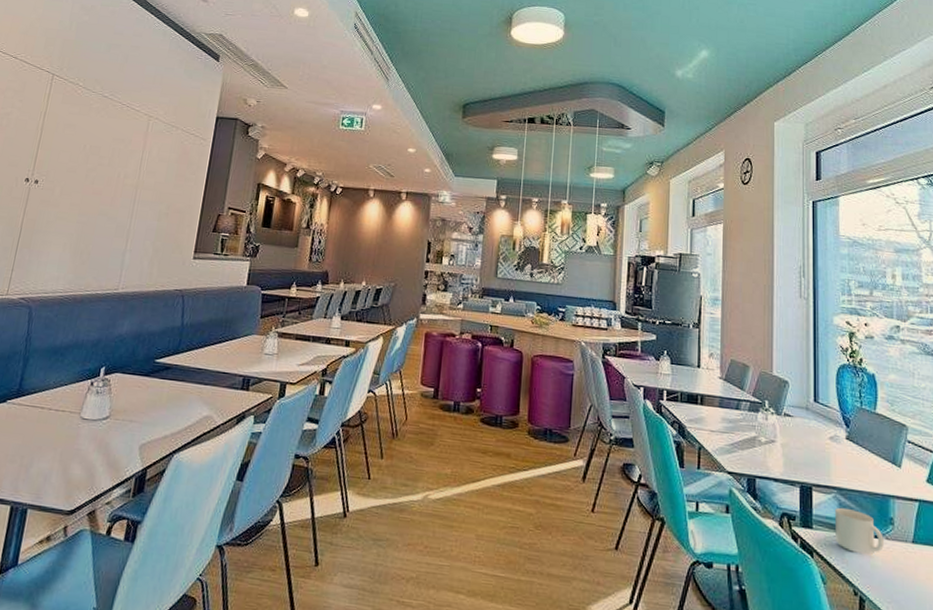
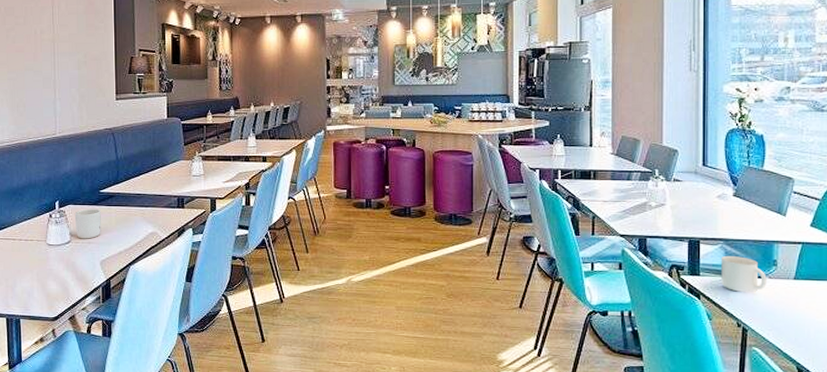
mug: none [117,379,152,417] -> present [74,208,101,239]

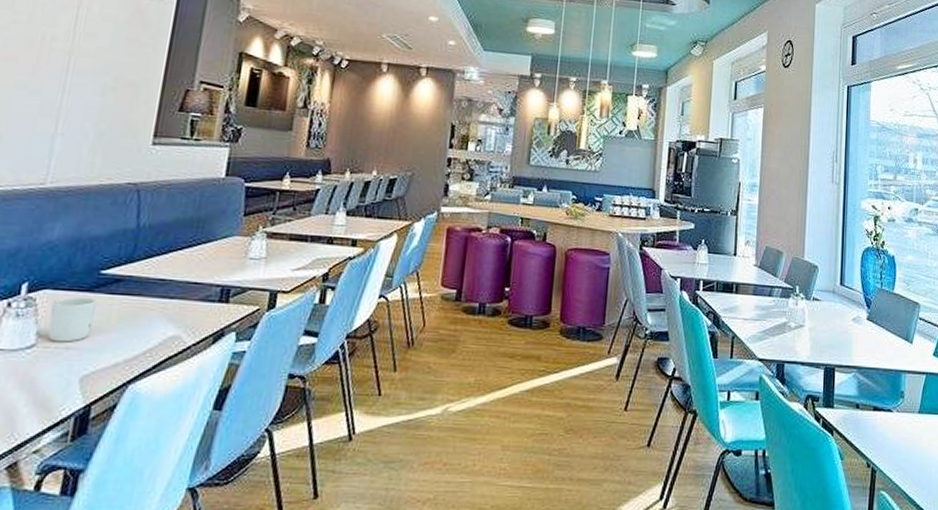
cup: present [721,255,767,293] -> none [853,385,895,429]

